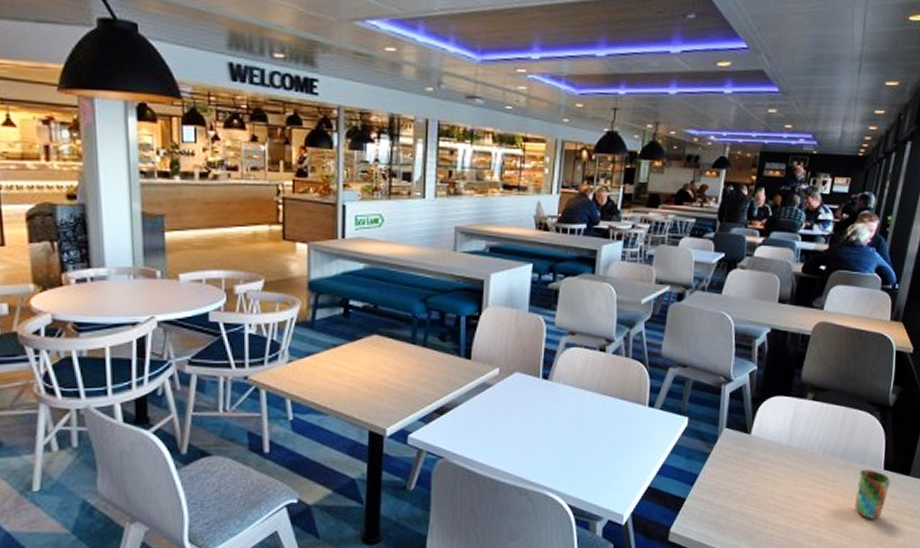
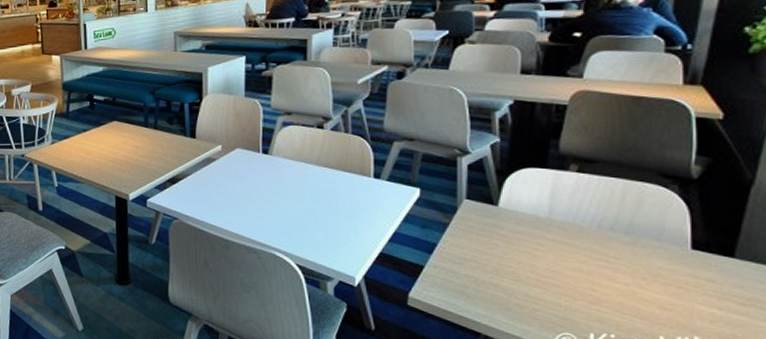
cup: present [854,470,891,519] -> none [651,248,704,303]

